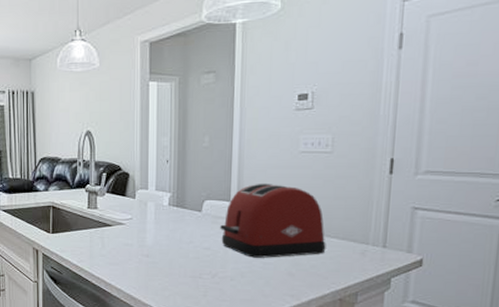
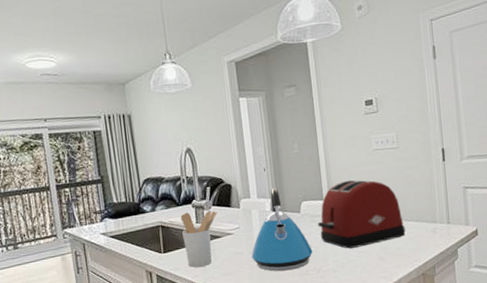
utensil holder: none [73,196,110,252] -> present [180,210,217,267]
kettle: none [141,182,210,271] -> present [251,187,313,272]

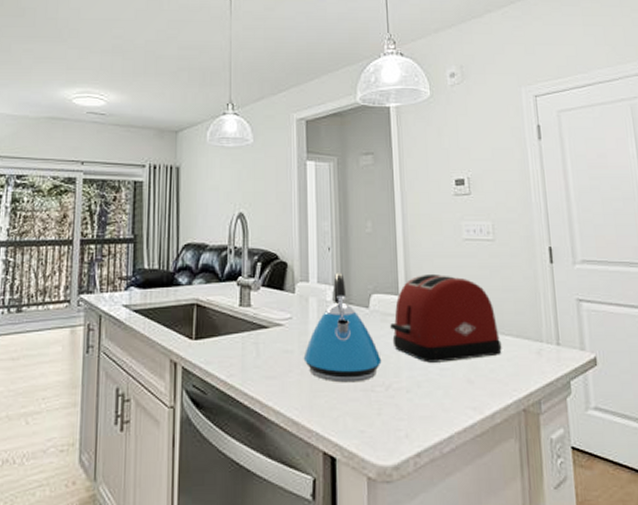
utensil holder: present [180,210,217,267] -> none [221,291,266,363]

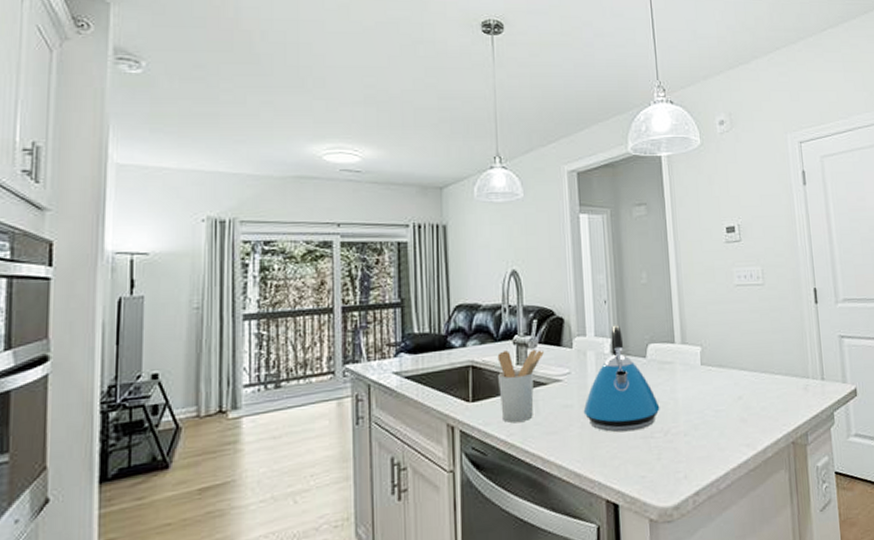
utensil holder: none [221,291,266,363] -> present [497,350,544,423]
toaster: present [390,273,502,363] -> none [667,320,772,406]

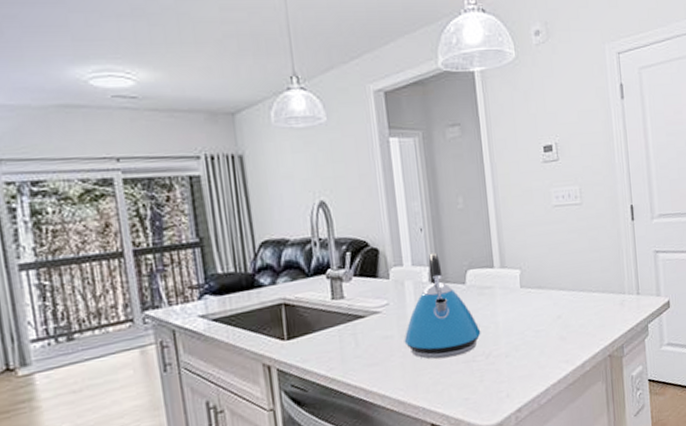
utensil holder: present [497,350,544,423] -> none [311,282,360,358]

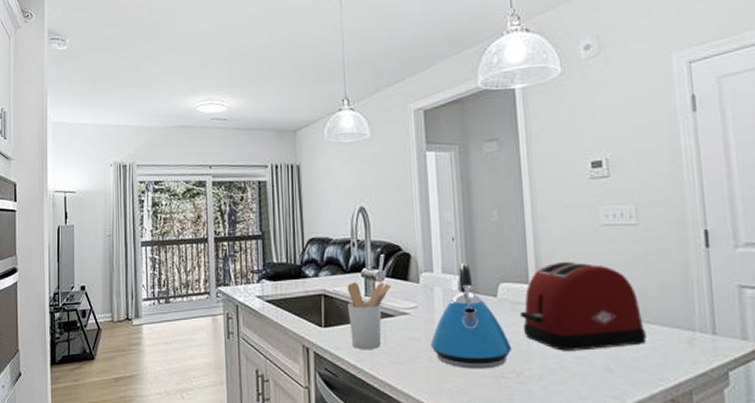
utensil holder: none [311,282,360,358] -> present [347,282,391,349]
toaster: none [487,242,590,328] -> present [520,261,647,351]

